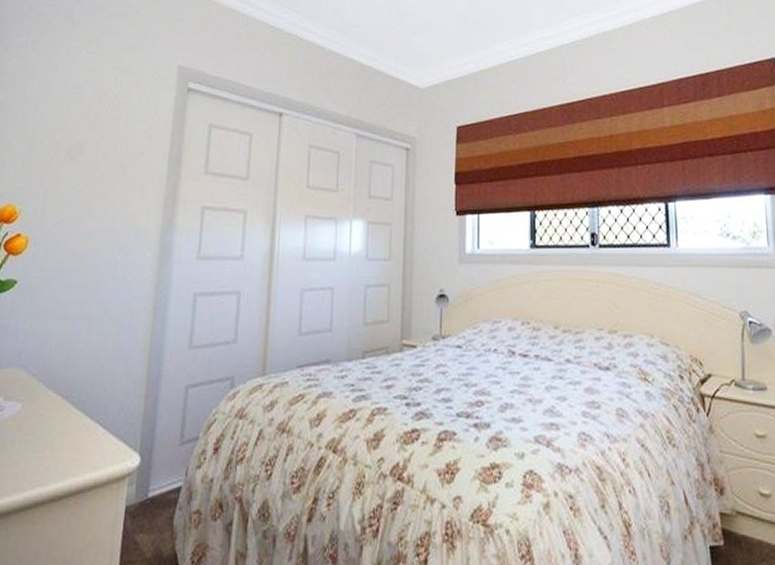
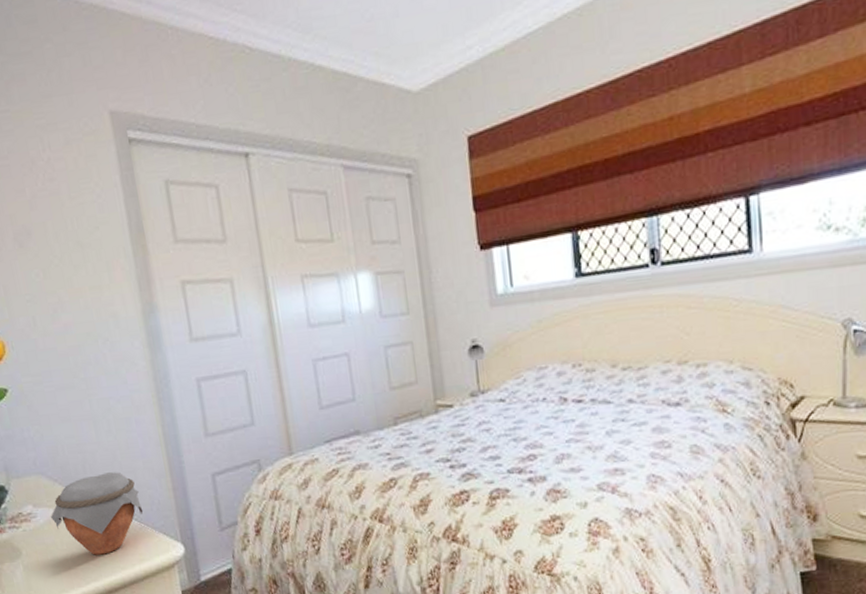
jar: none [18,373,112,458] -> present [51,472,144,555]

